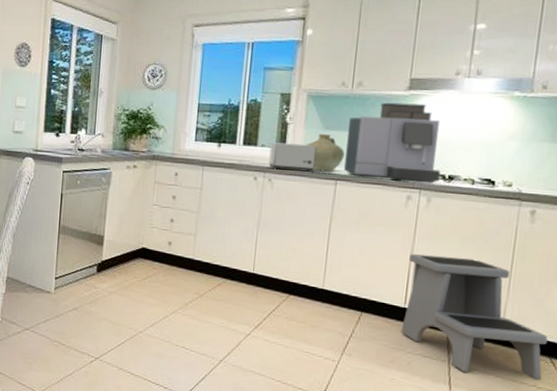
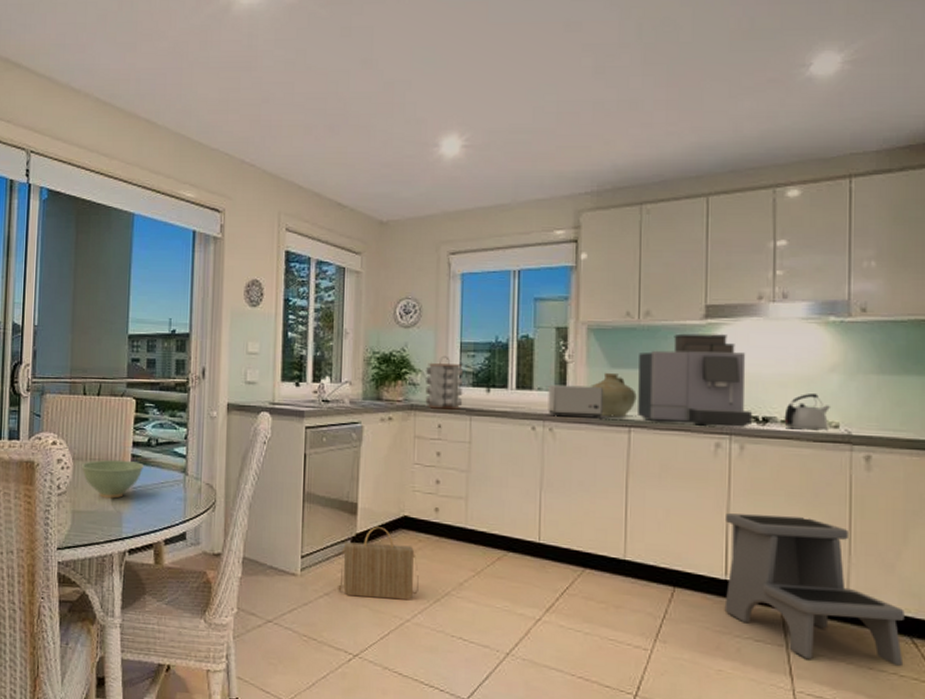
shopping bag: none [84,255,152,316] -> present [338,527,419,600]
spice rack: none [165,114,199,162] -> present [425,355,463,411]
kettle: none [466,157,508,189] -> present [784,394,832,431]

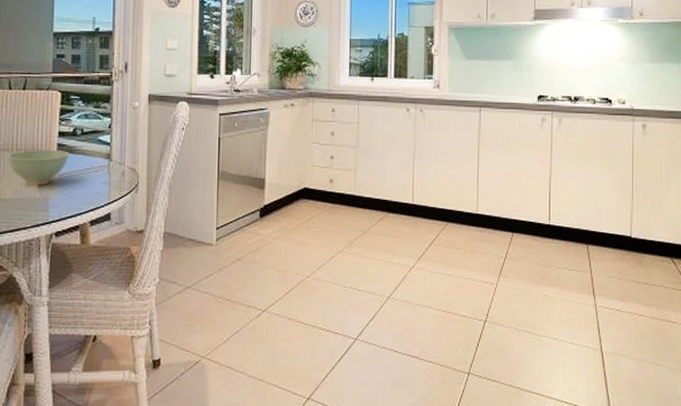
shopping bag: present [338,527,419,600] -> none [249,198,317,260]
spice rack: present [425,355,463,411] -> none [321,50,352,97]
toaster: present [548,385,603,418] -> none [419,74,460,101]
ceramic jug: present [591,372,637,418] -> none [451,63,485,100]
coffee machine: present [638,333,753,427] -> none [486,32,568,105]
step stool: present [724,513,905,667] -> none [548,173,668,281]
kettle: present [784,394,832,431] -> none [589,78,620,107]

